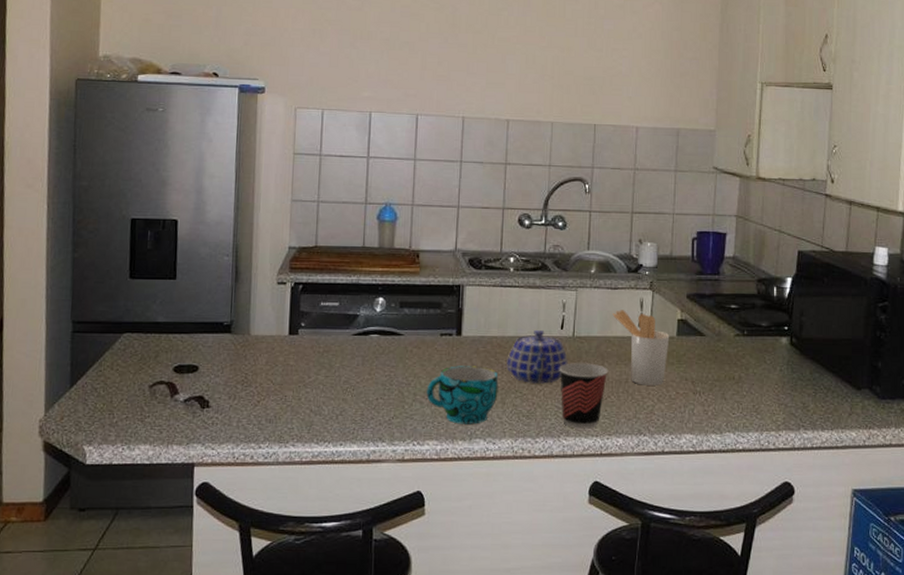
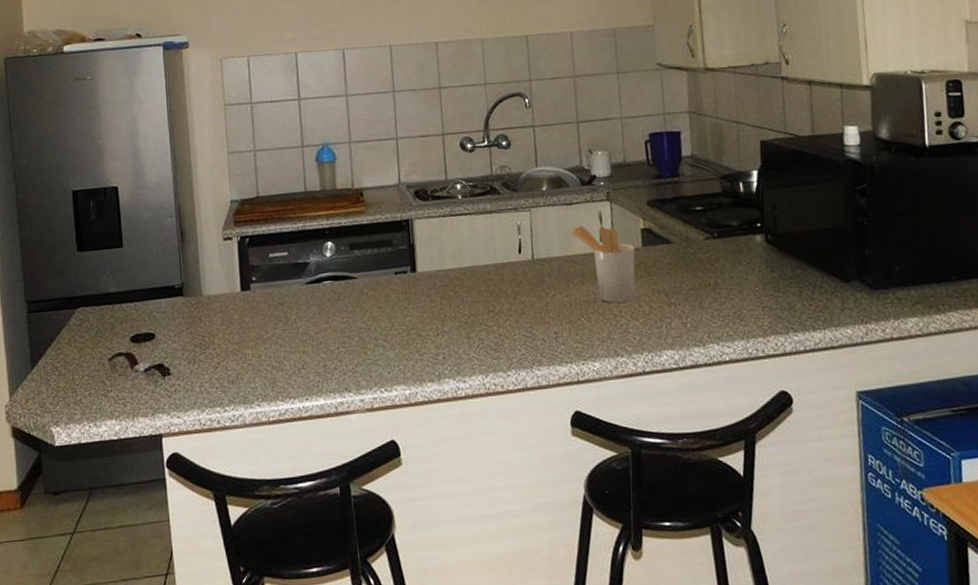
cup: present [426,366,499,424] -> none [387,301,462,365]
teapot: present [506,330,568,384] -> none [466,257,531,314]
cup: present [559,363,609,429] -> none [522,285,575,357]

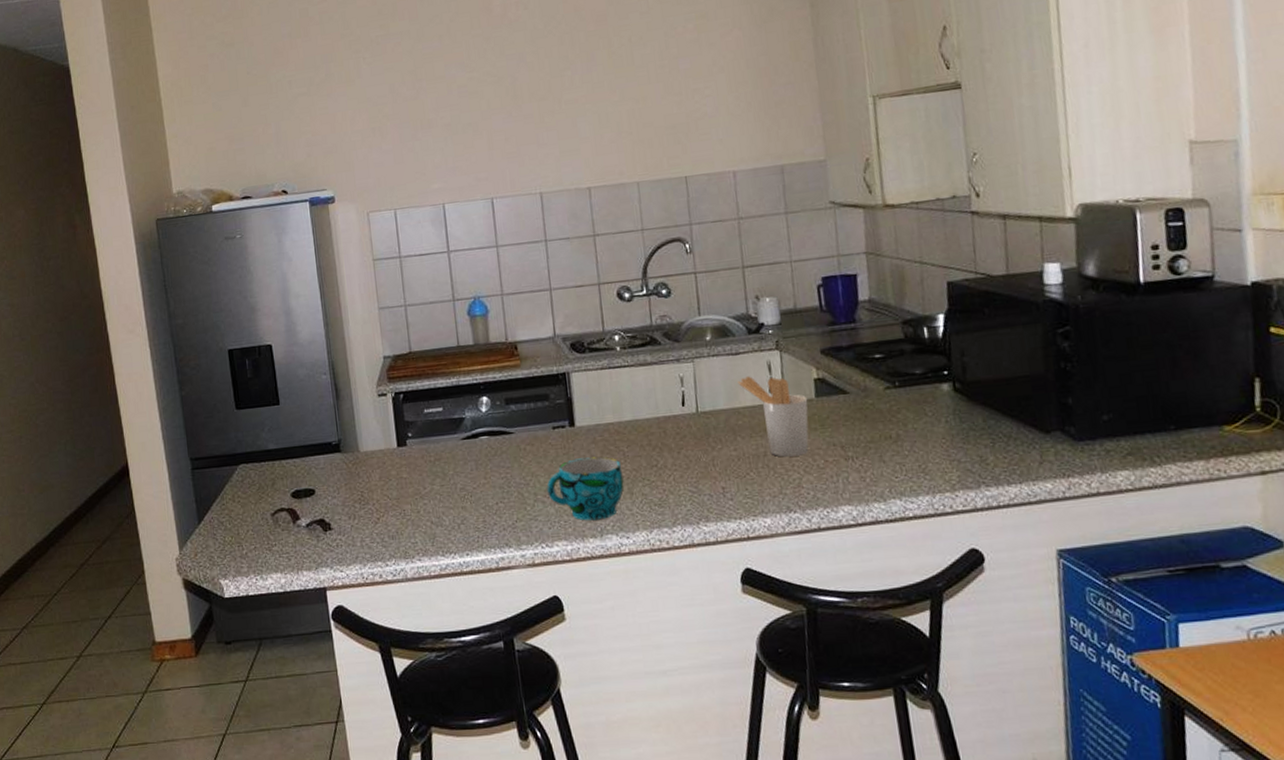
cup: none [387,301,462,365] -> present [546,456,624,521]

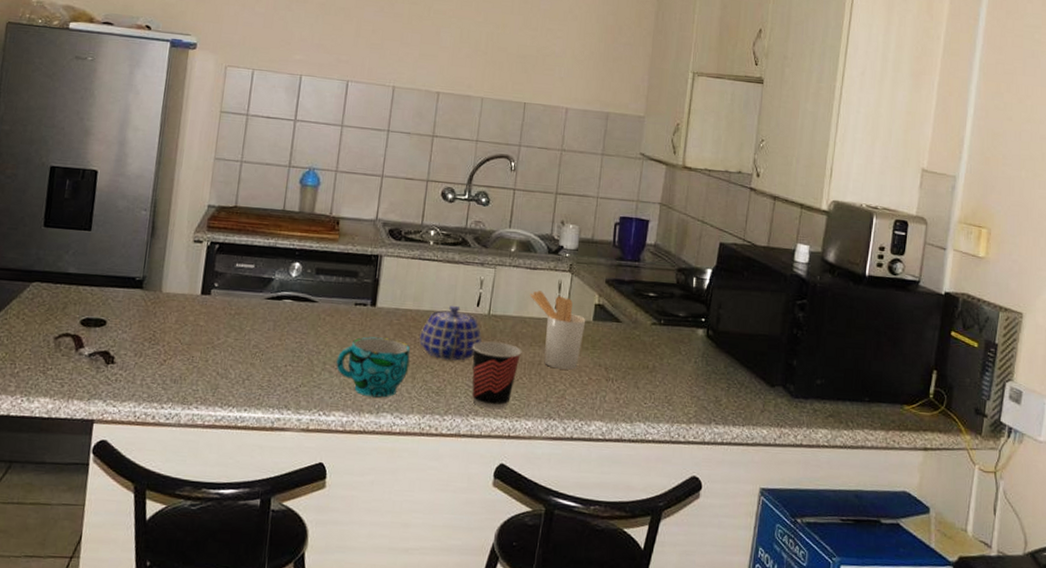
teapot: none [627,410,696,469] -> present [419,306,482,361]
cup: none [686,439,743,513] -> present [472,341,522,410]

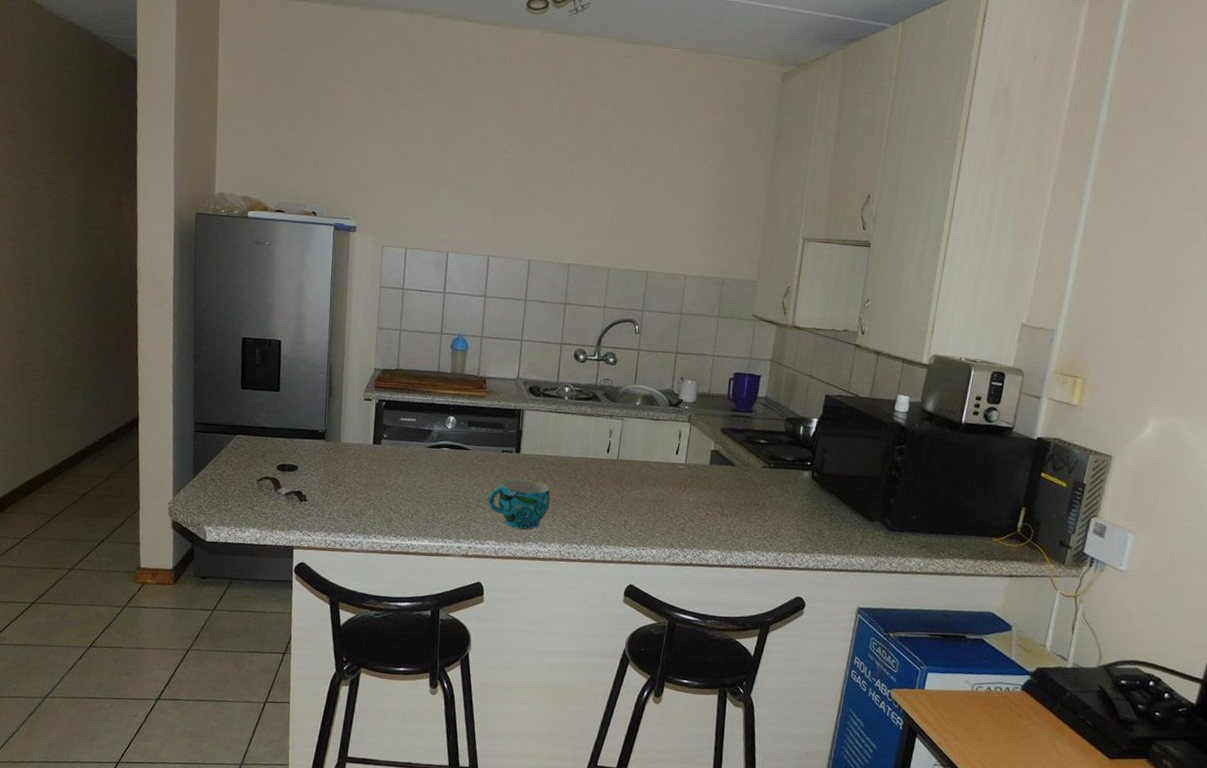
teapot: present [419,306,482,361] -> none [558,452,612,499]
cup: present [472,341,522,410] -> none [603,482,647,540]
utensil holder: present [530,290,586,370] -> none [653,439,703,507]

